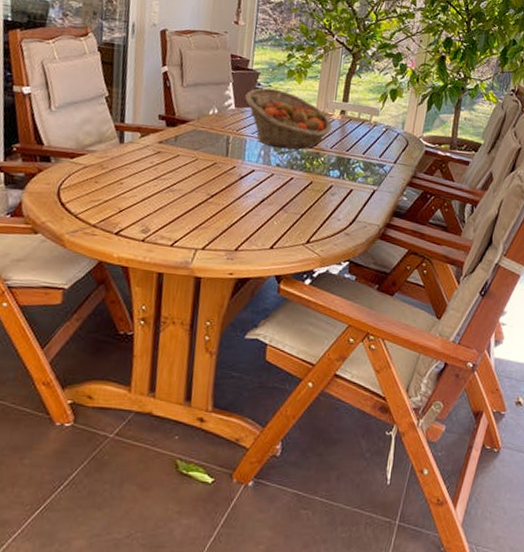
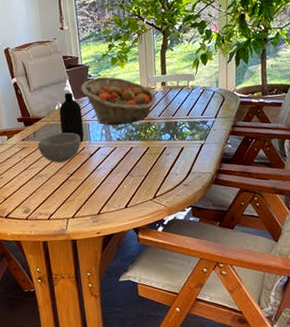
bowl: none [177,143,233,180] -> present [38,132,81,163]
bottle: none [210,97,241,160] -> present [59,92,84,142]

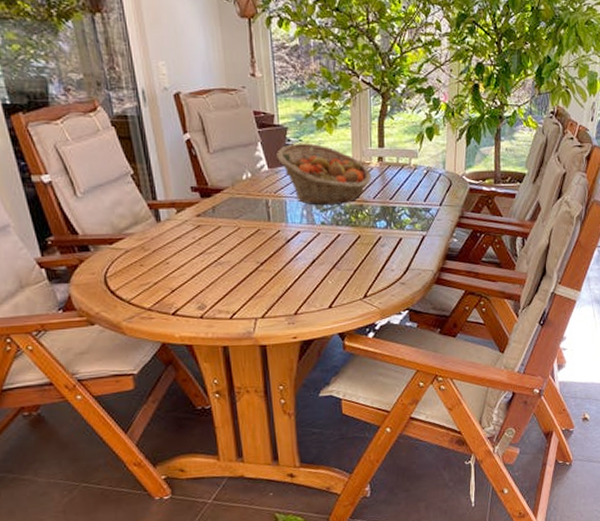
bowl: present [38,132,81,163] -> none [218,210,275,247]
bottle: present [59,92,84,142] -> none [247,159,279,224]

